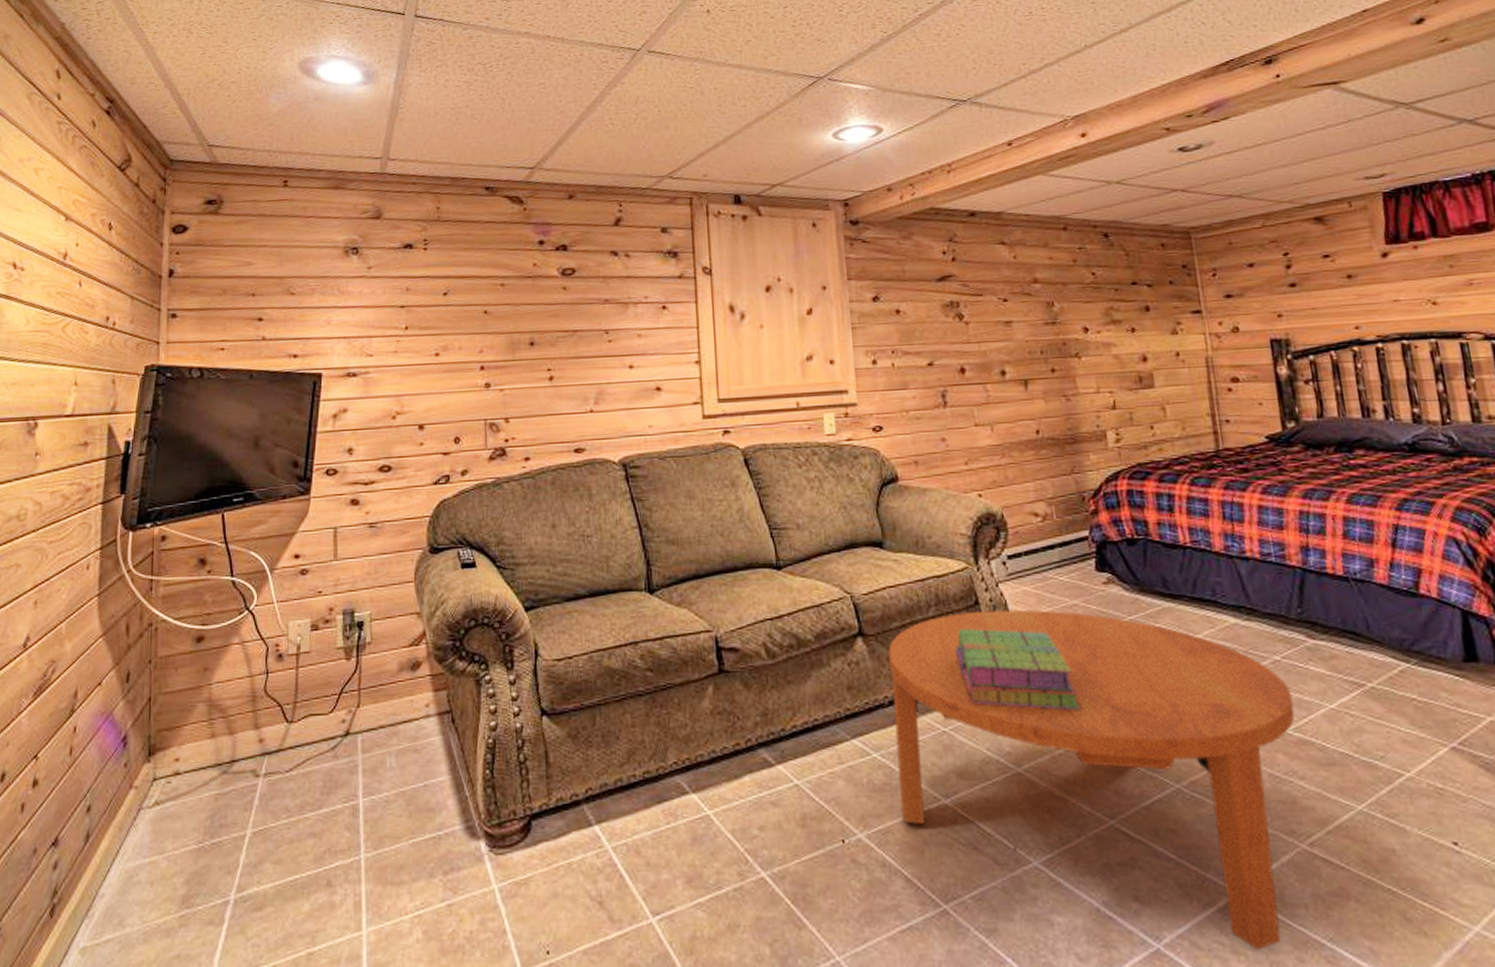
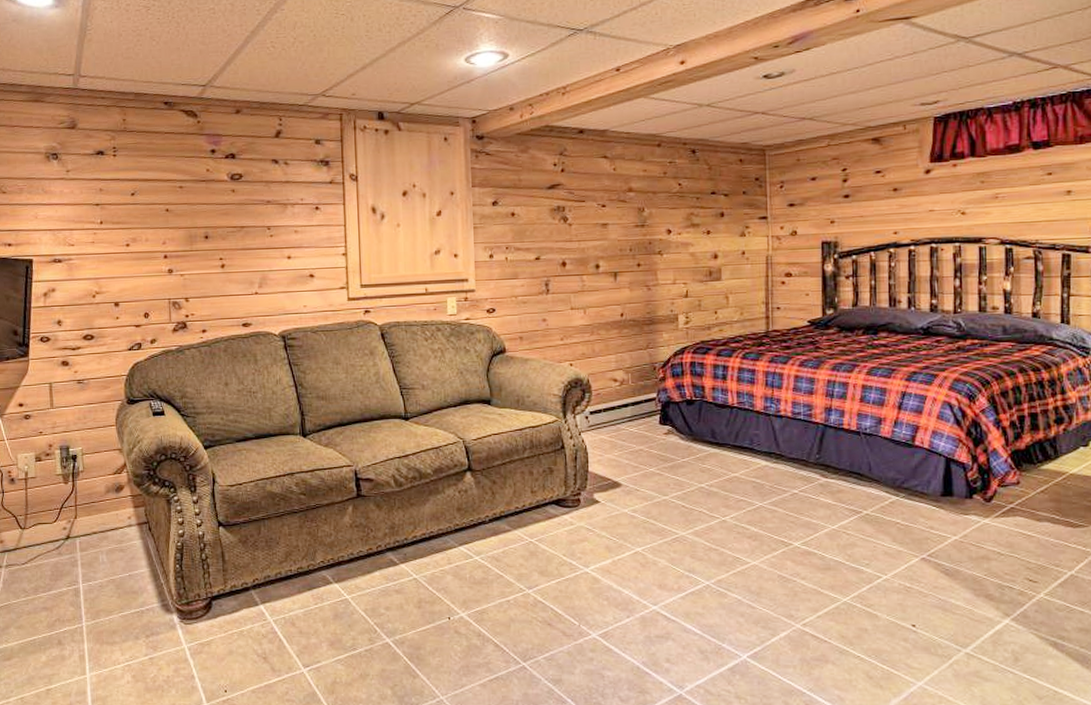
coffee table: present [888,609,1295,950] -> none [491,452,804,696]
stack of books: present [955,629,1081,711] -> none [543,467,639,528]

